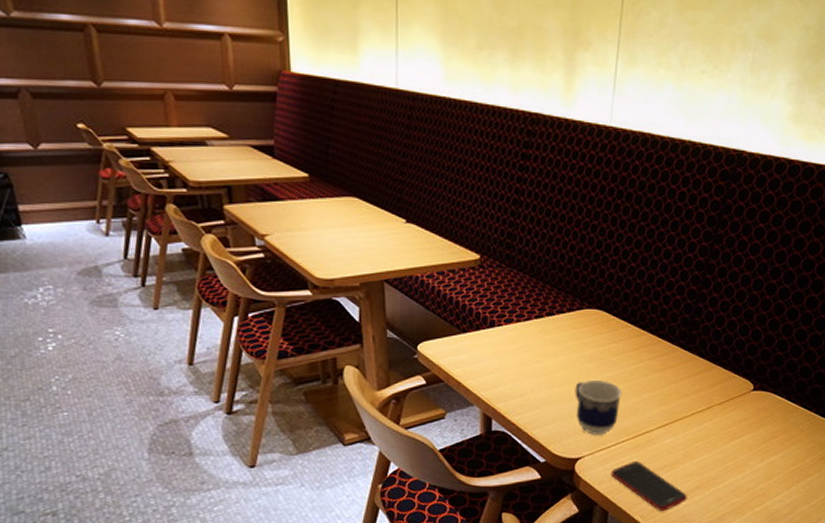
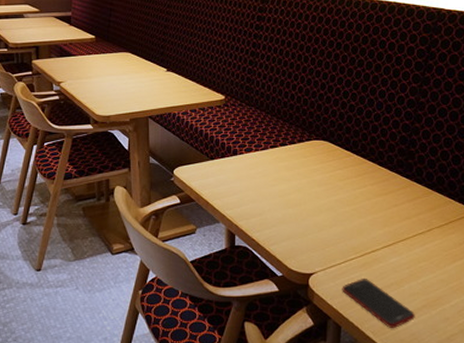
cup: present [575,380,623,436] -> none [306,203,349,253]

